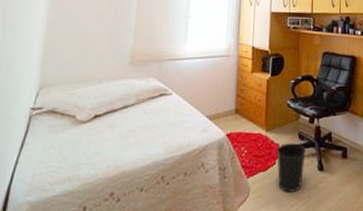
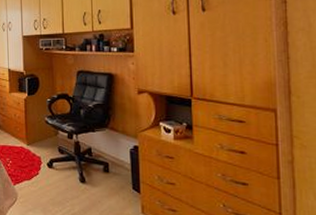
wastebasket: present [277,143,306,192] -> none [39,156,67,200]

